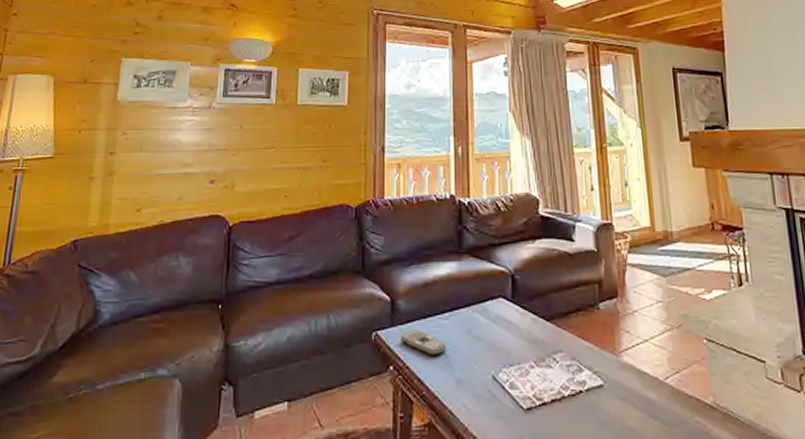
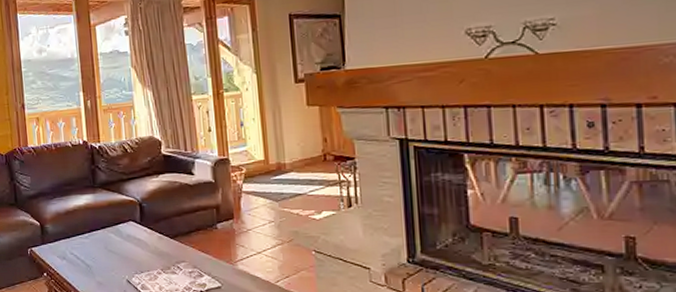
remote control: present [401,330,446,356] -> none [50,247,88,266]

